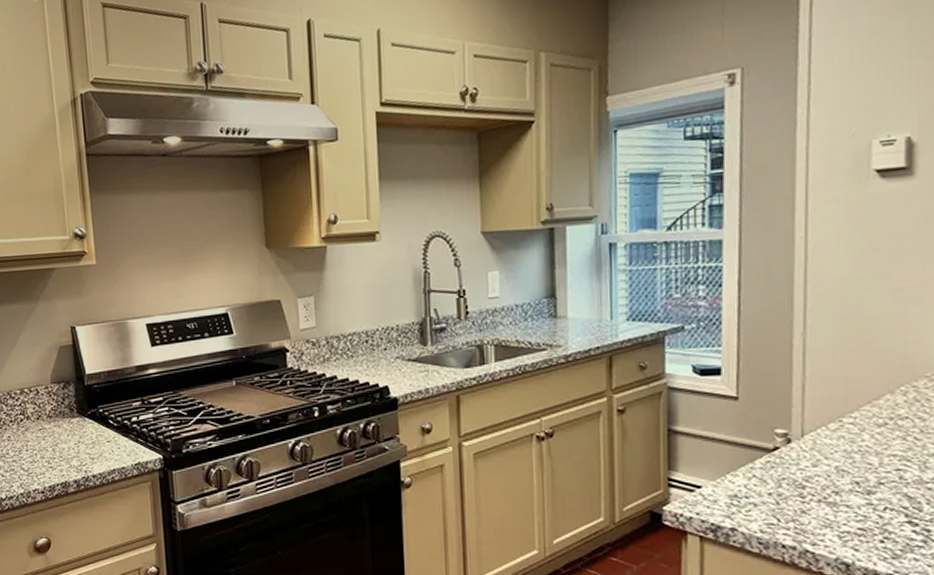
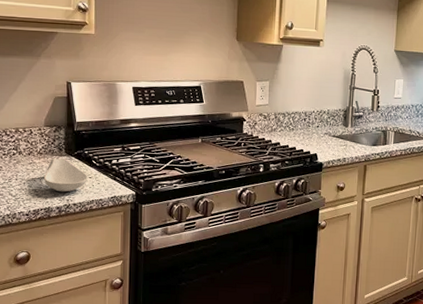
spoon rest: none [56,419,107,462] -> present [43,157,88,192]

